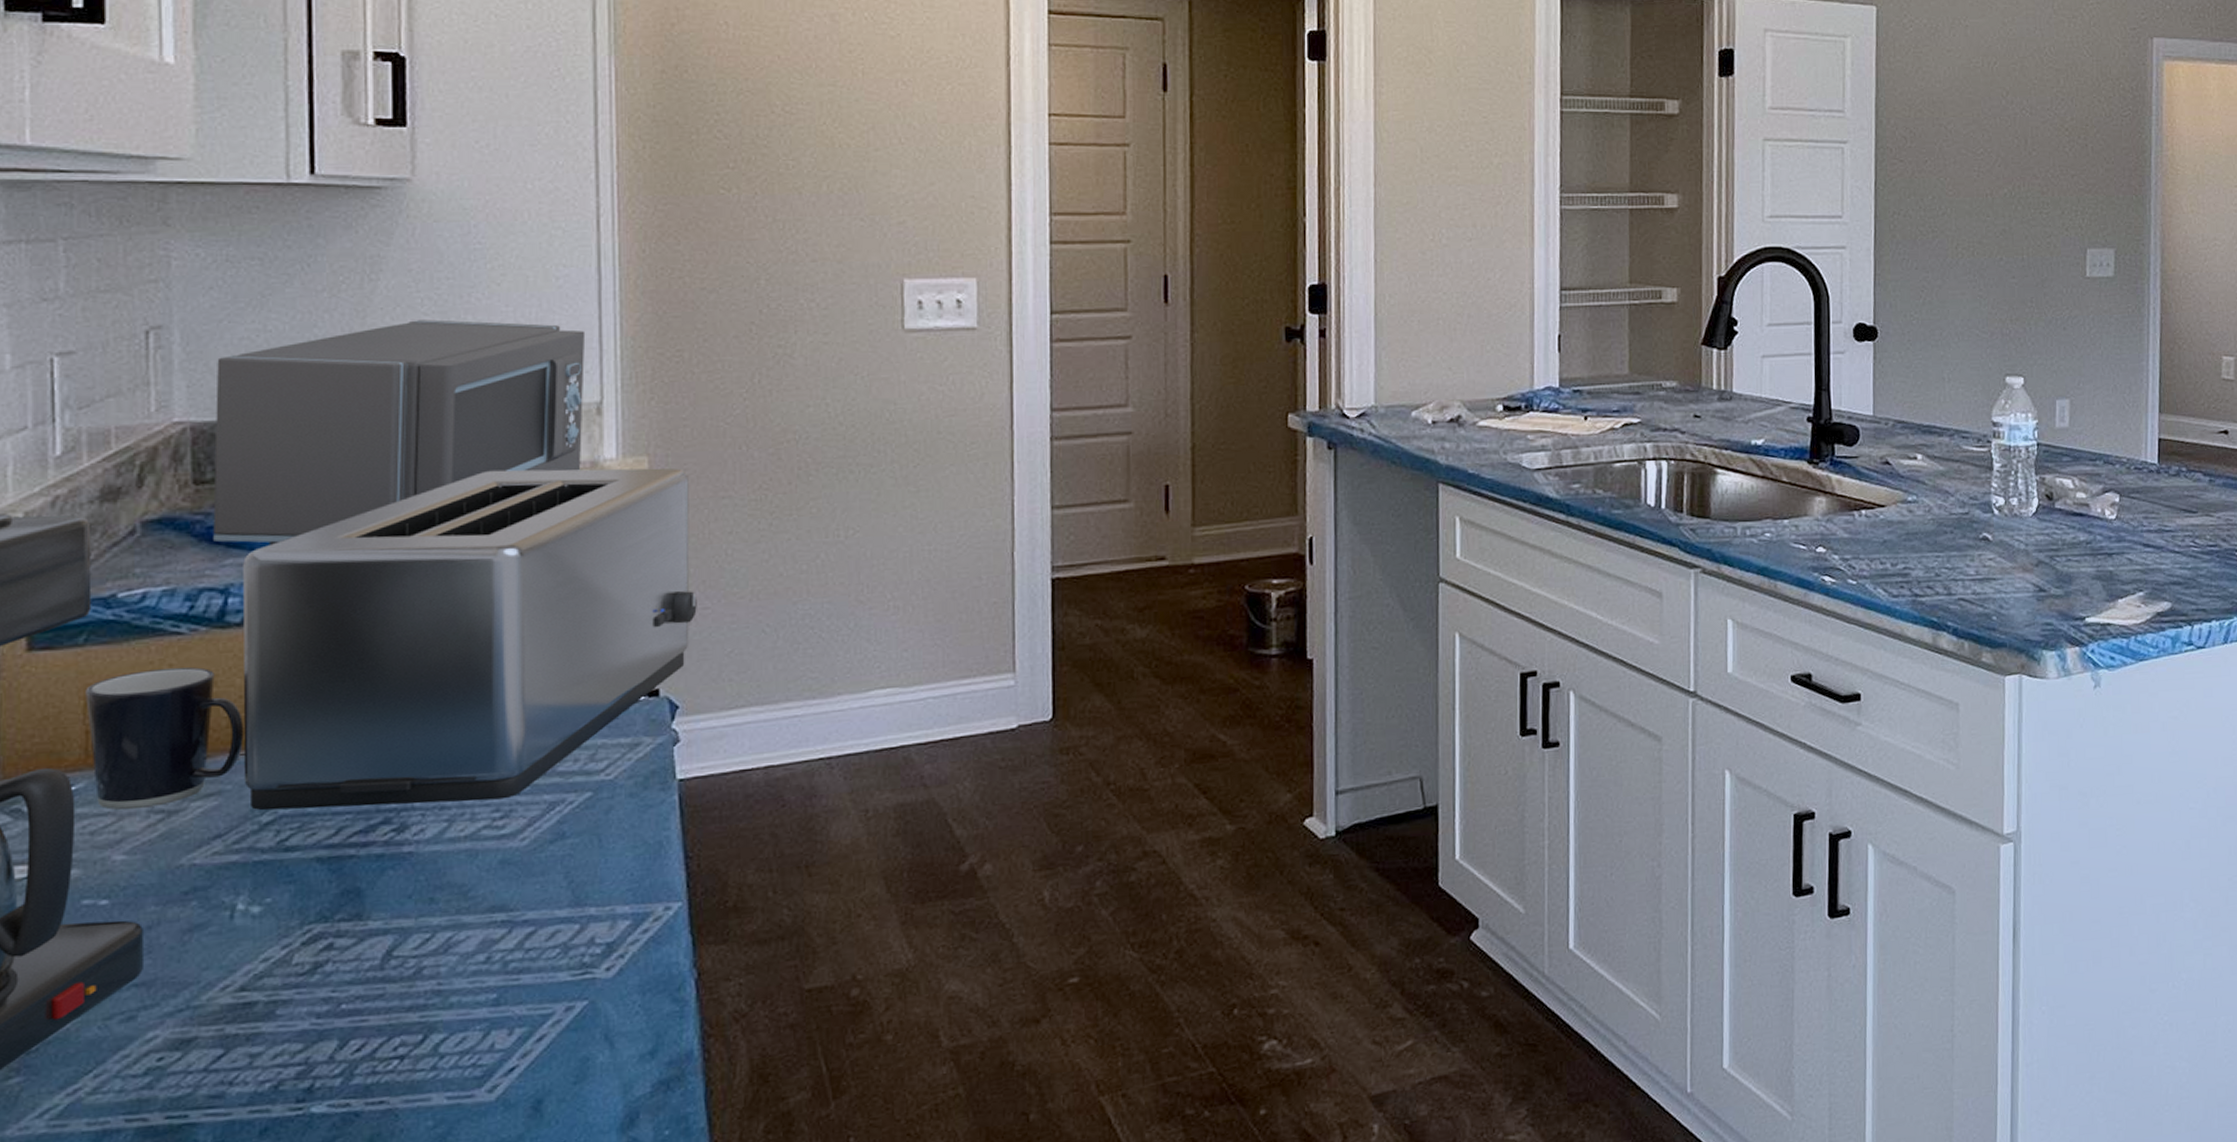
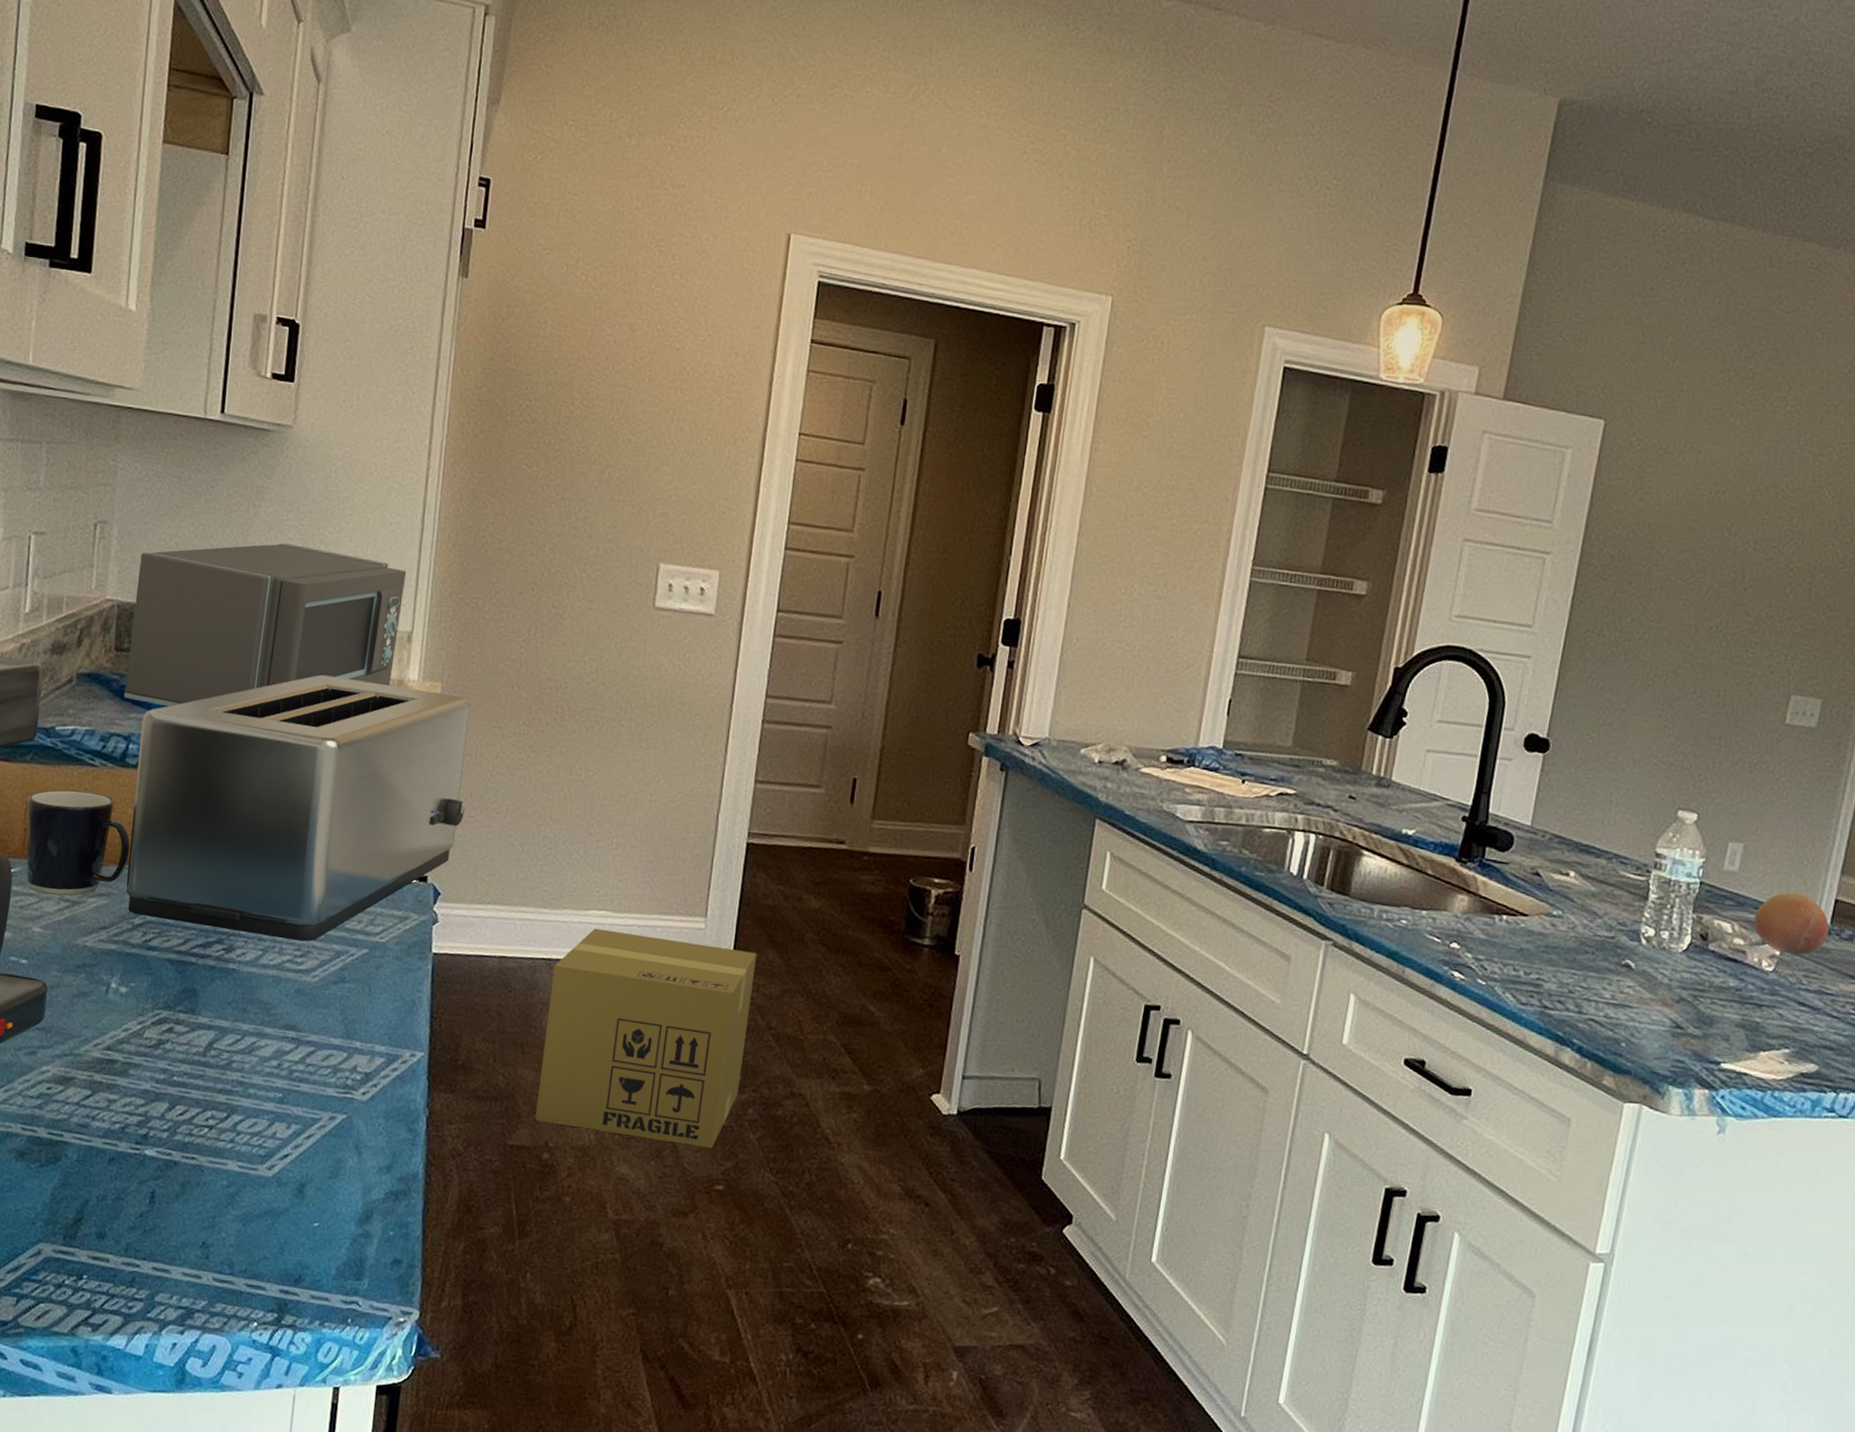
cardboard box: none [835,701,1082,953] -> present [535,928,757,1149]
fruit: none [2091,438,2158,499] -> present [1754,892,1829,955]

